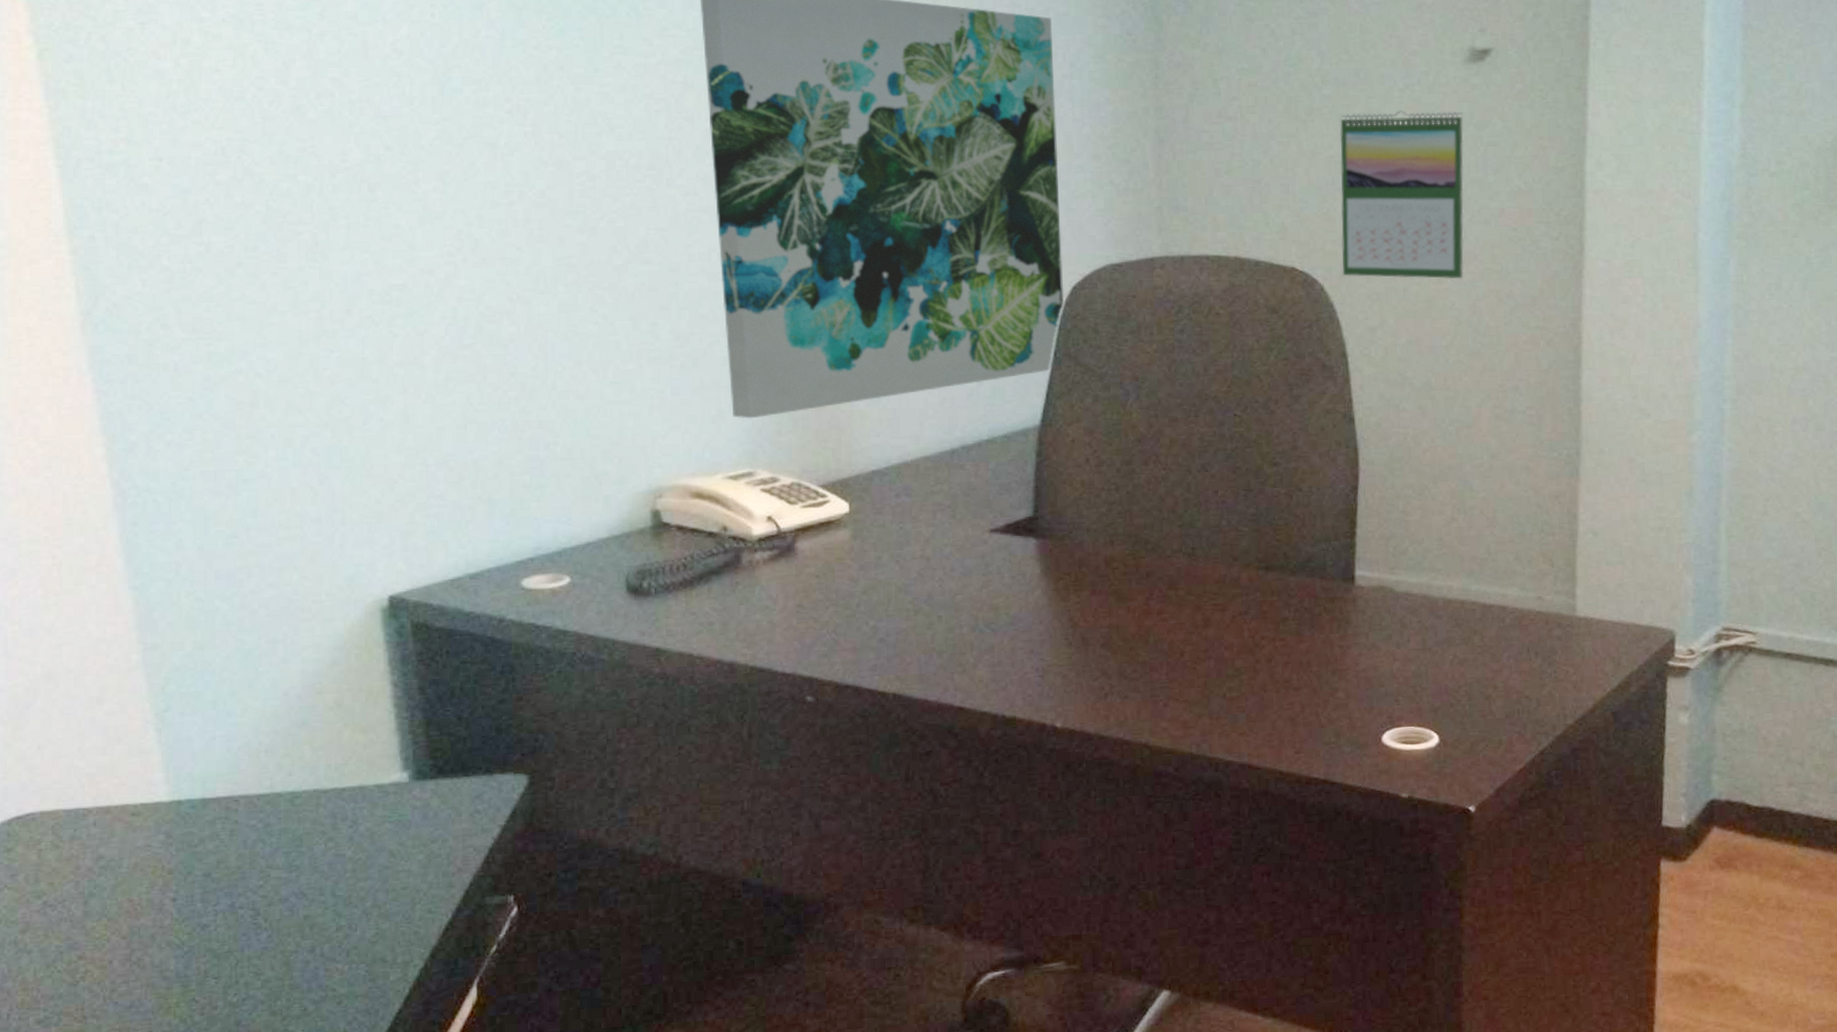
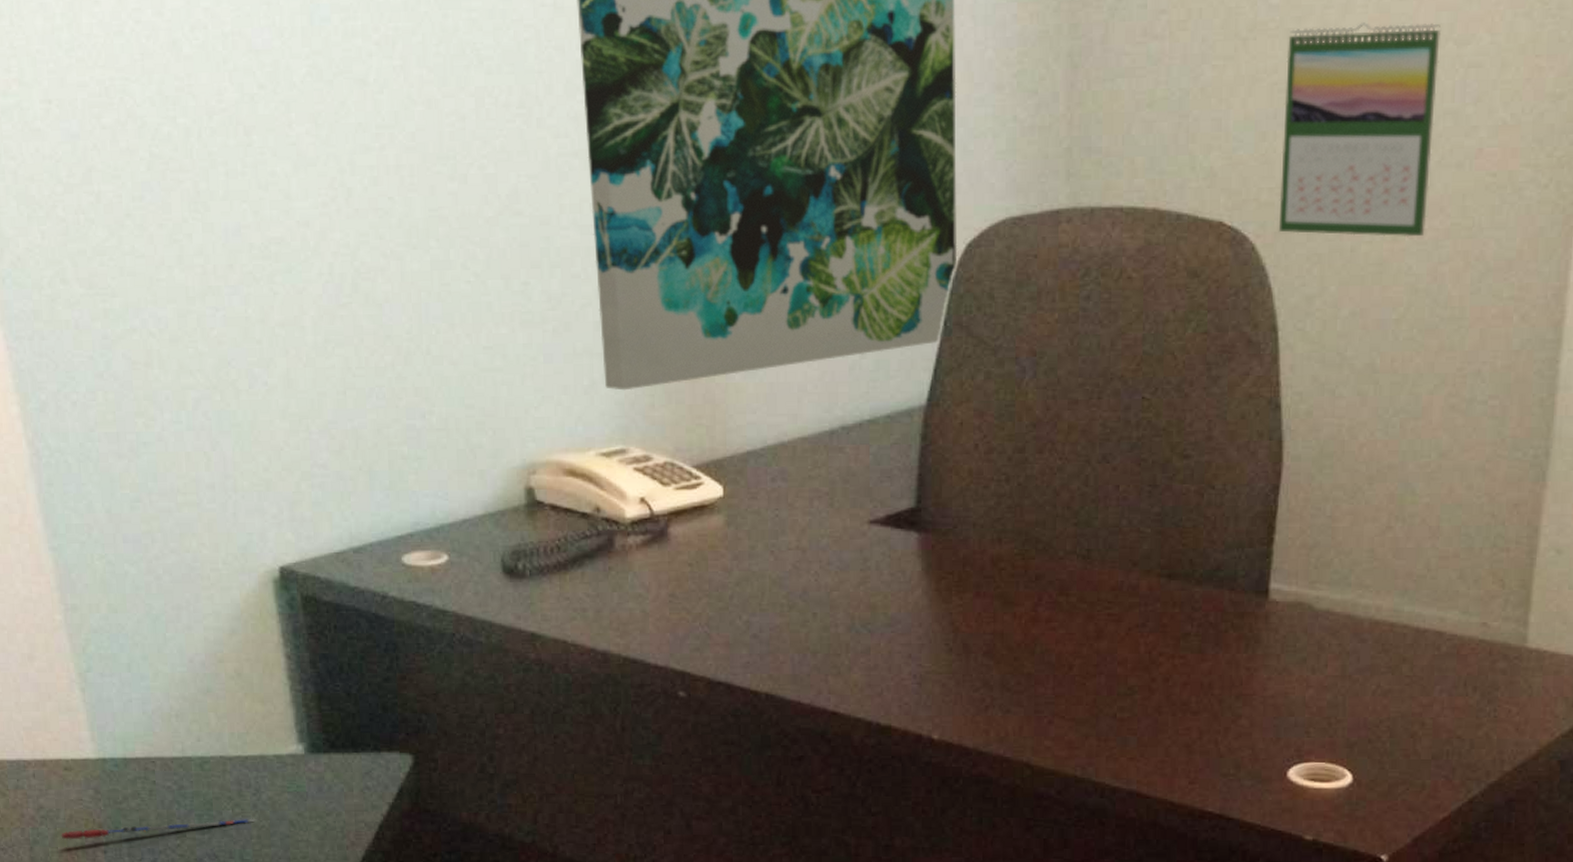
pen: none [122,851,354,890] -> present [61,818,258,840]

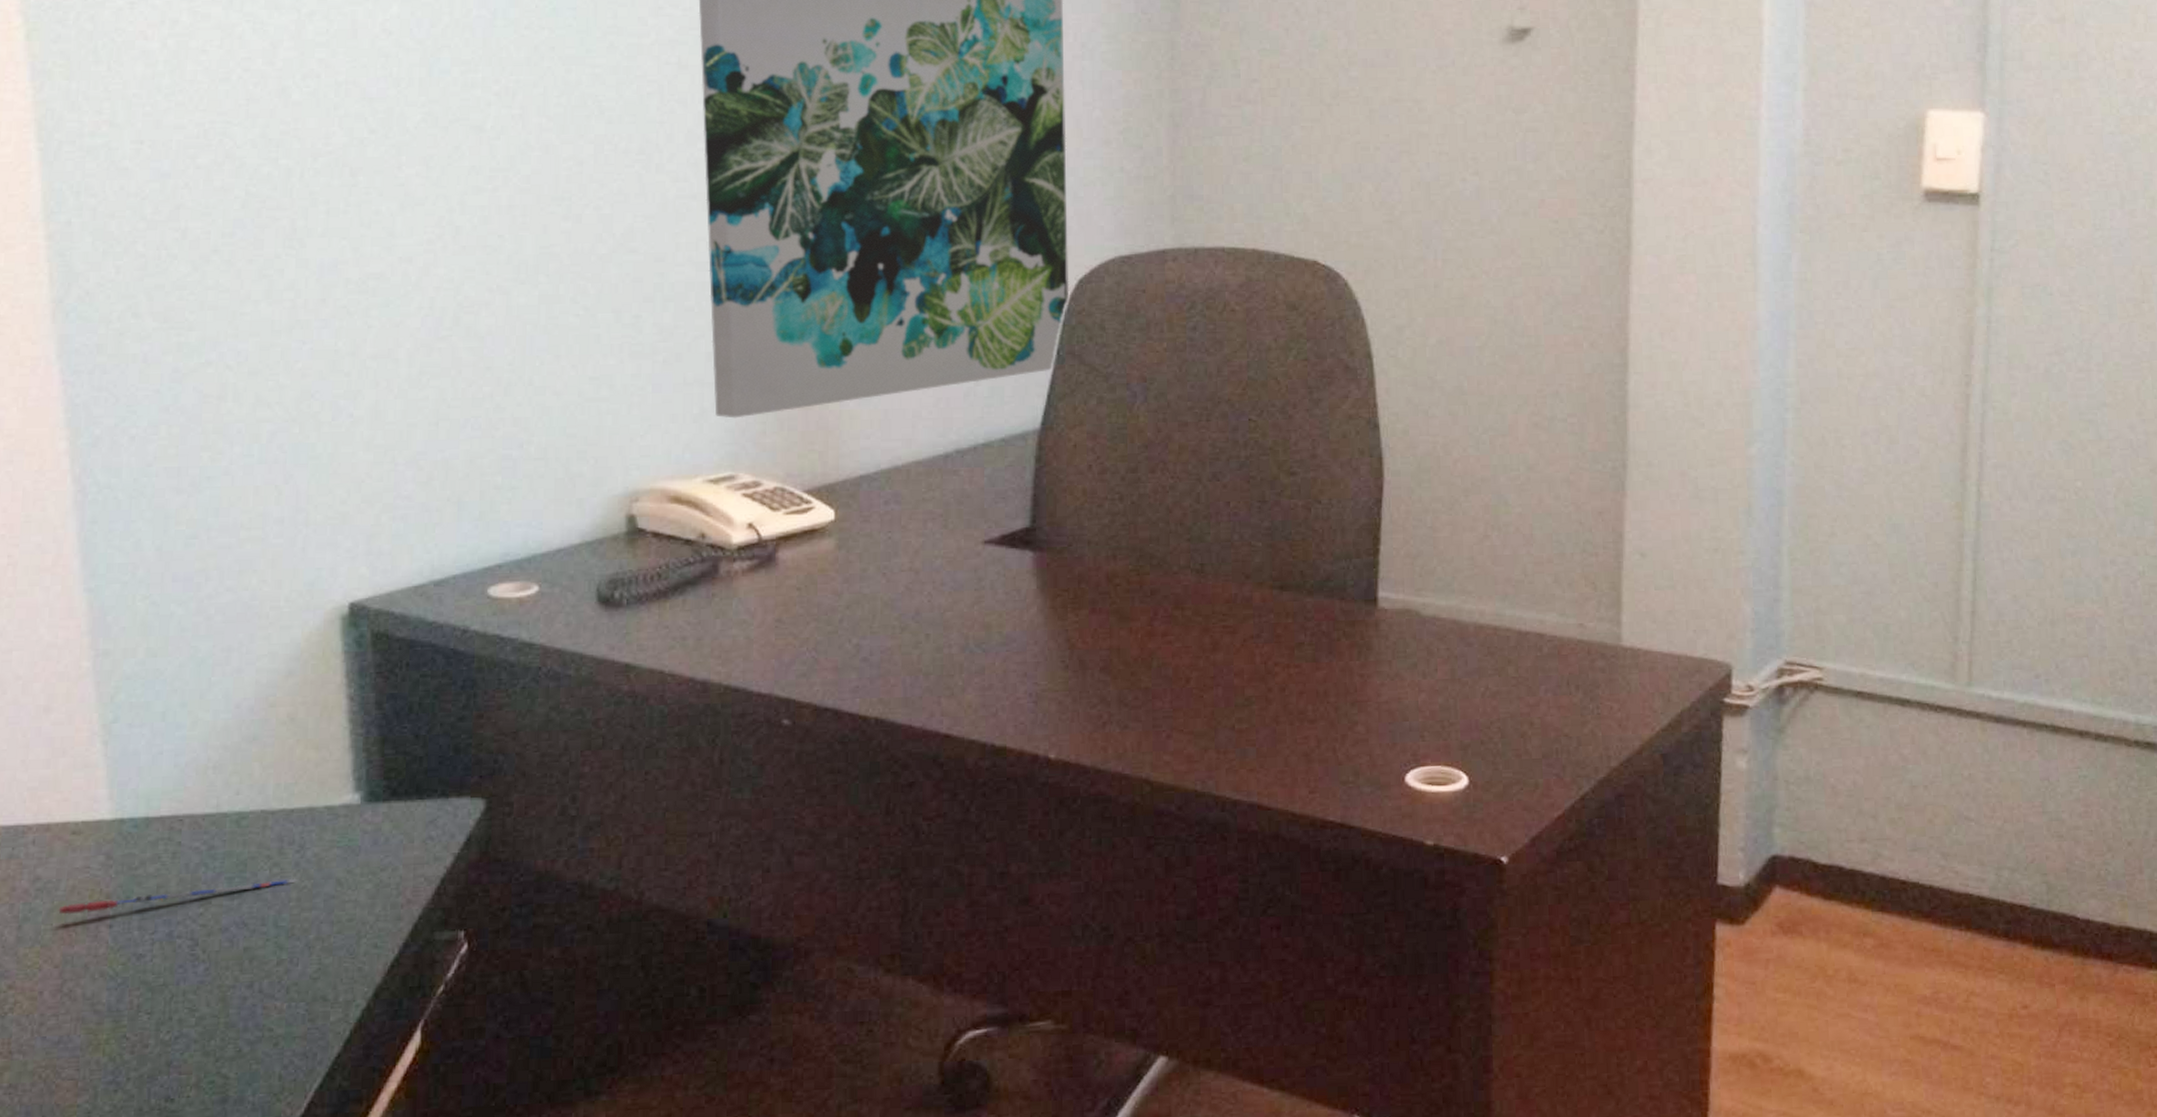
calendar: present [1278,22,1441,237] -> none [1367,93,1501,275]

